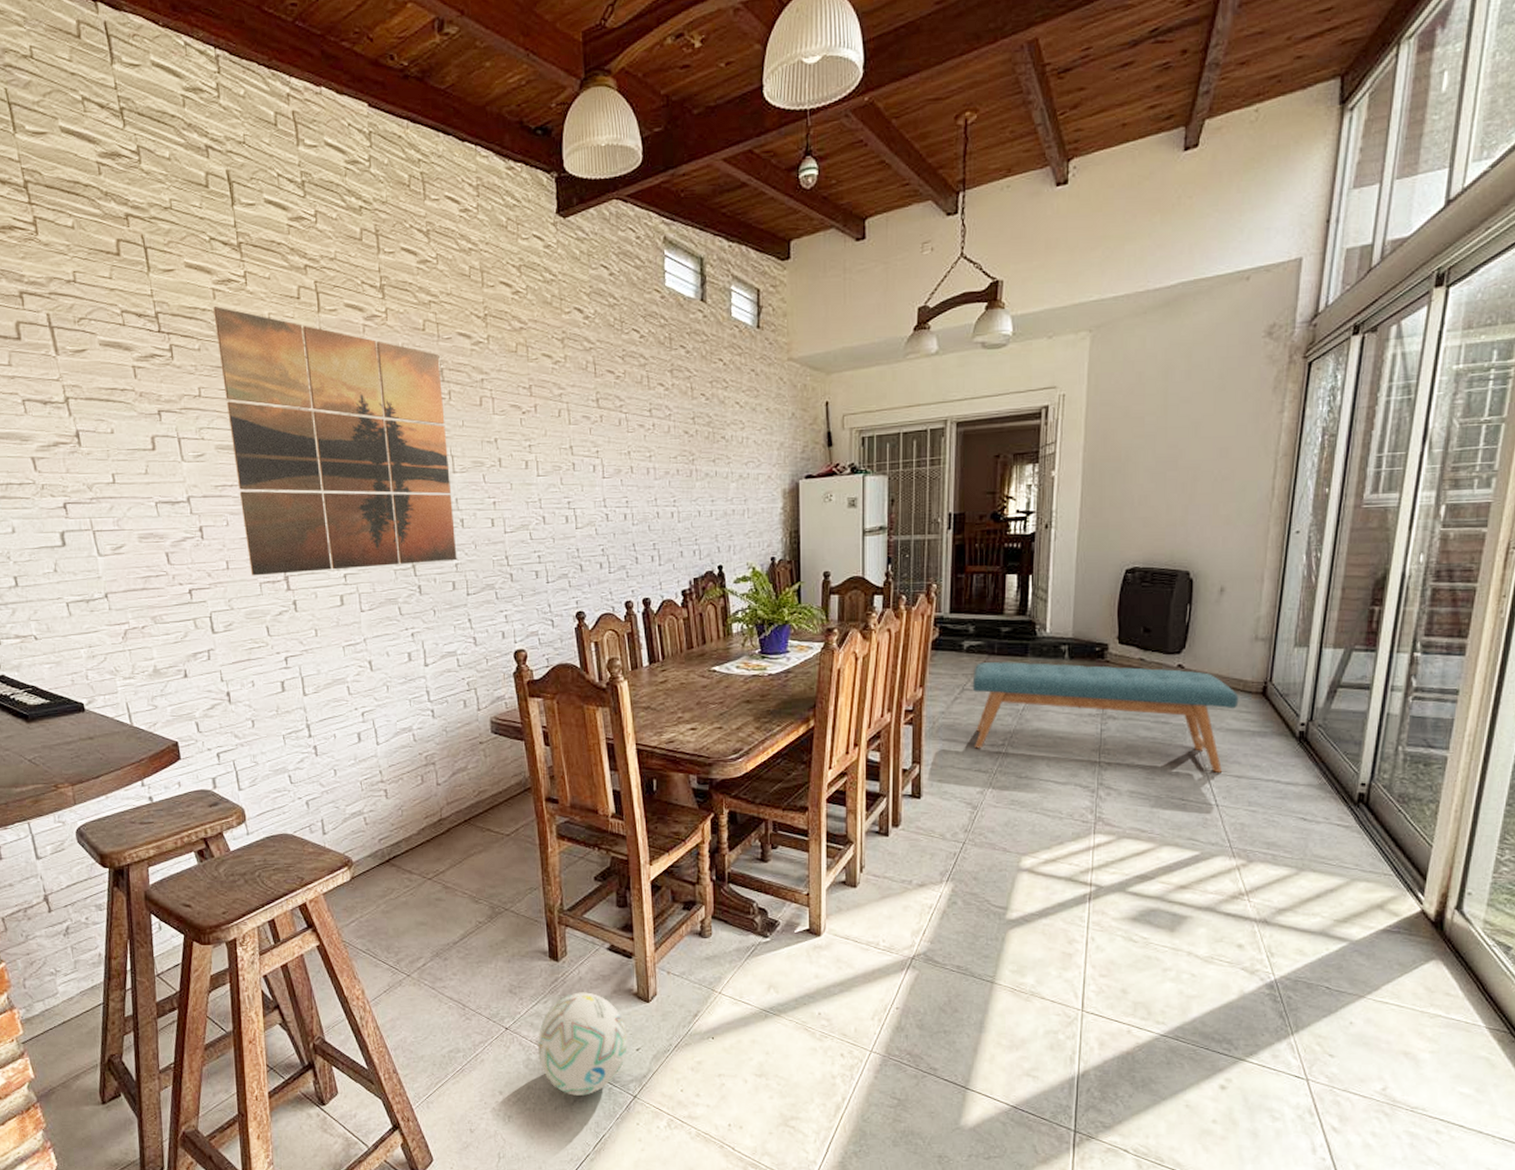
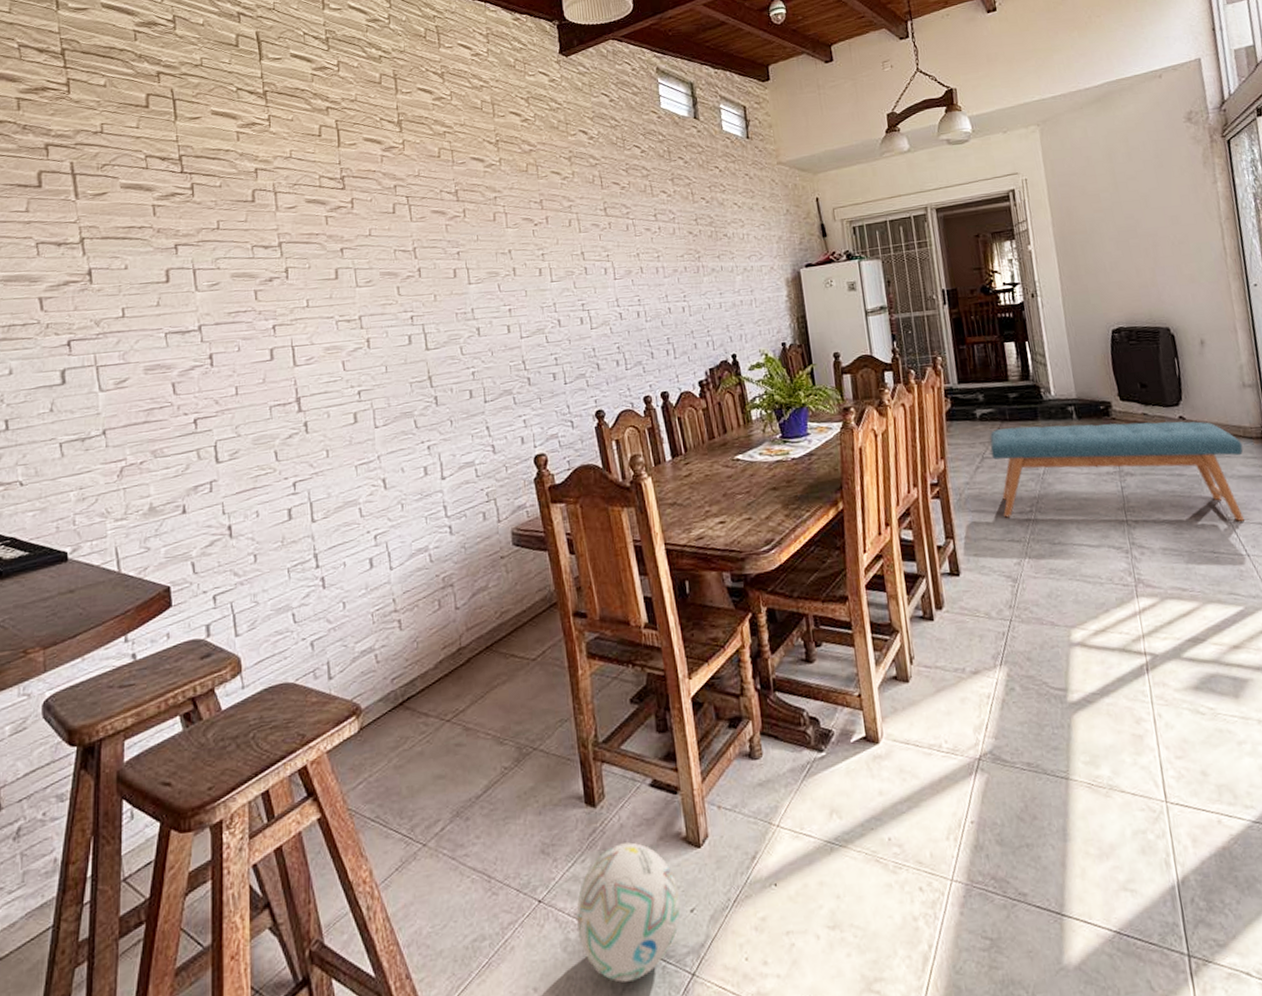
wall art: present [213,307,457,576] -> none [237,147,474,400]

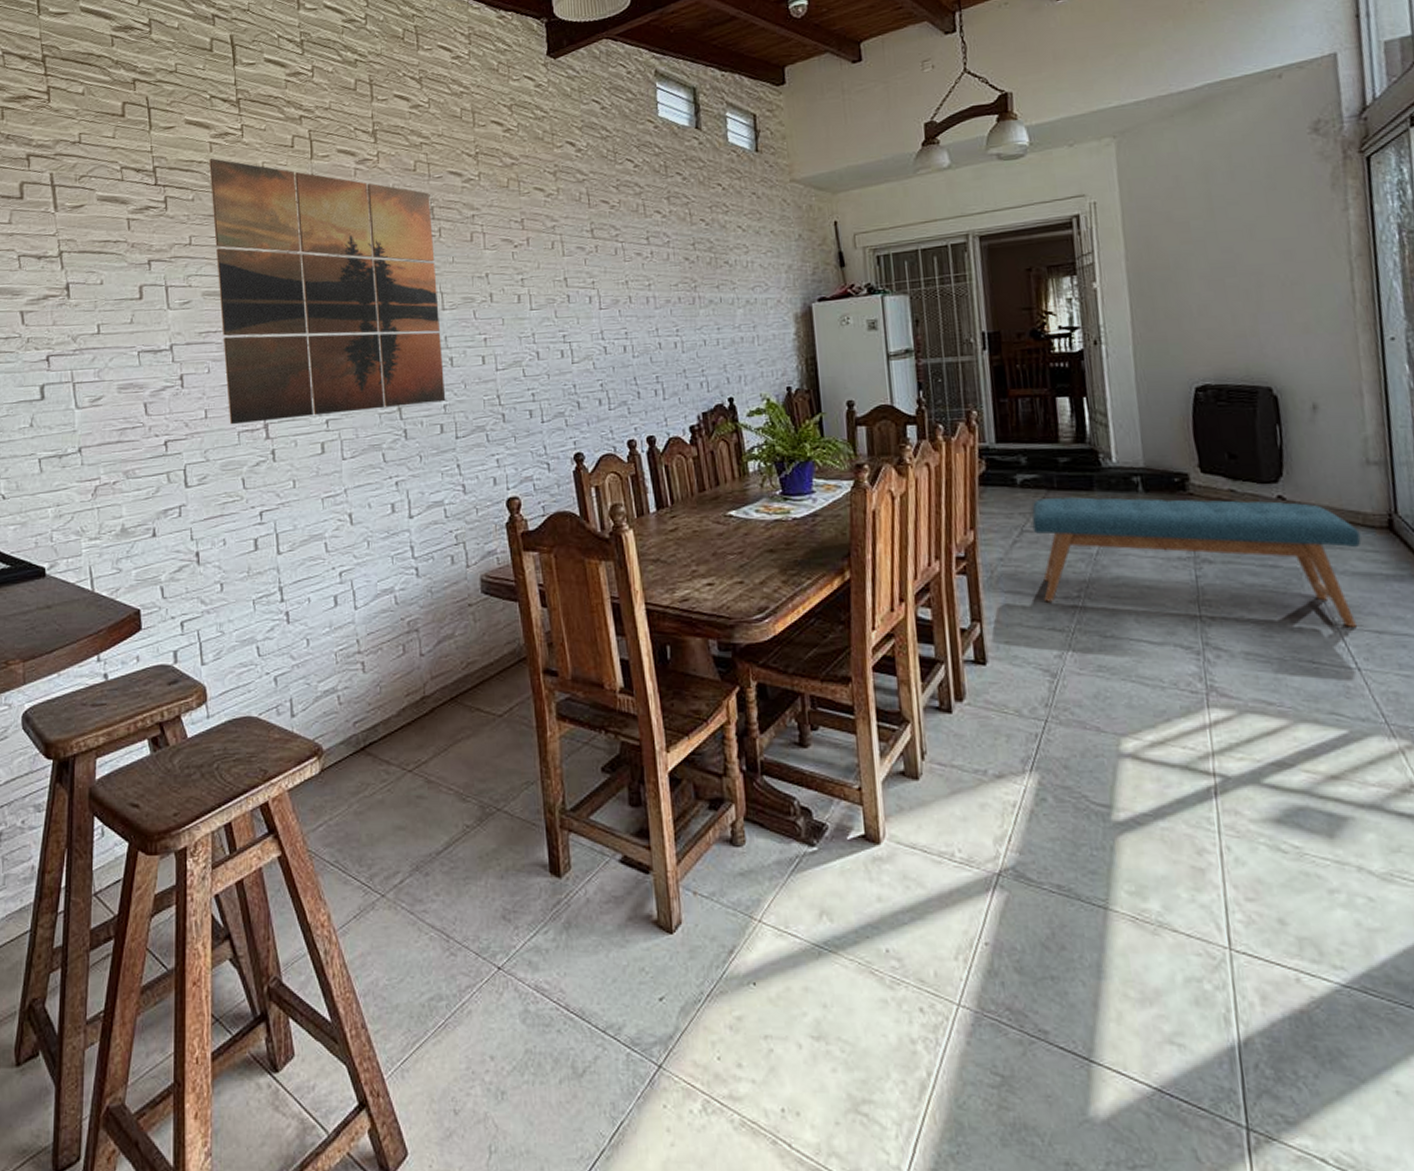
wall art: none [237,147,474,400] -> present [209,158,446,425]
ball: present [576,842,681,982] -> none [537,919,648,1064]

